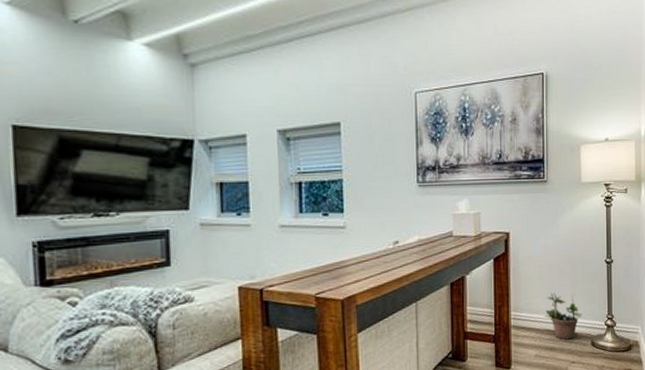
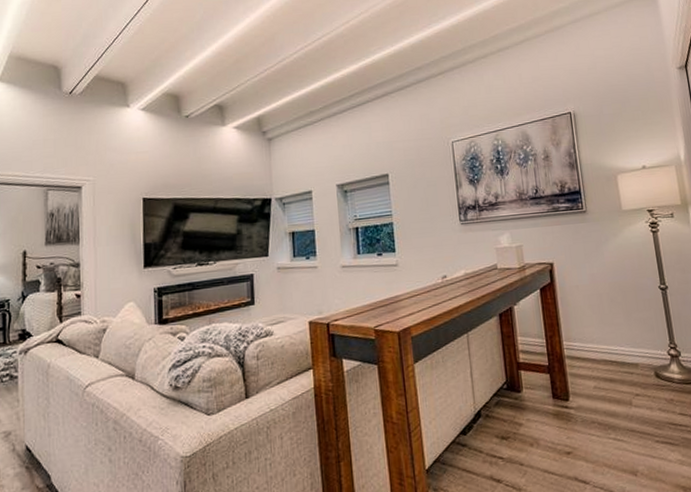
potted plant: present [544,292,582,340] -> none [599,321,641,371]

